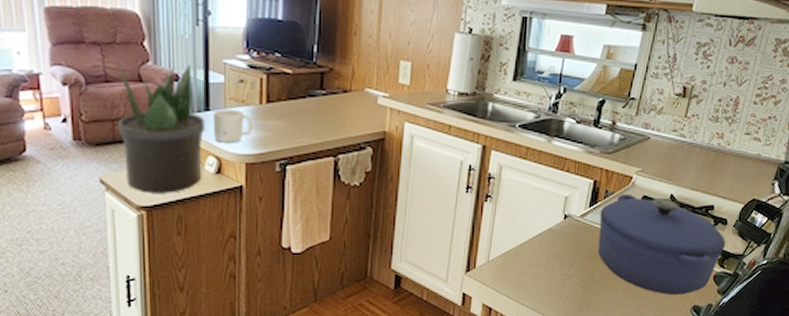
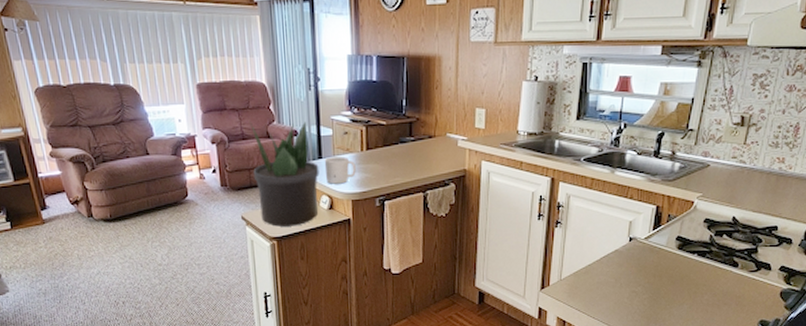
cooking pot: present [597,194,726,296] -> none [663,218,792,311]

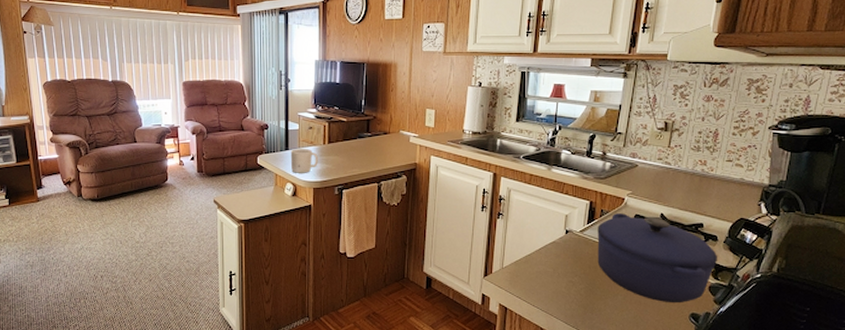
planter: present [250,122,319,227] -> none [227,116,285,210]
cooking pot: none [663,218,792,311] -> present [597,213,718,303]

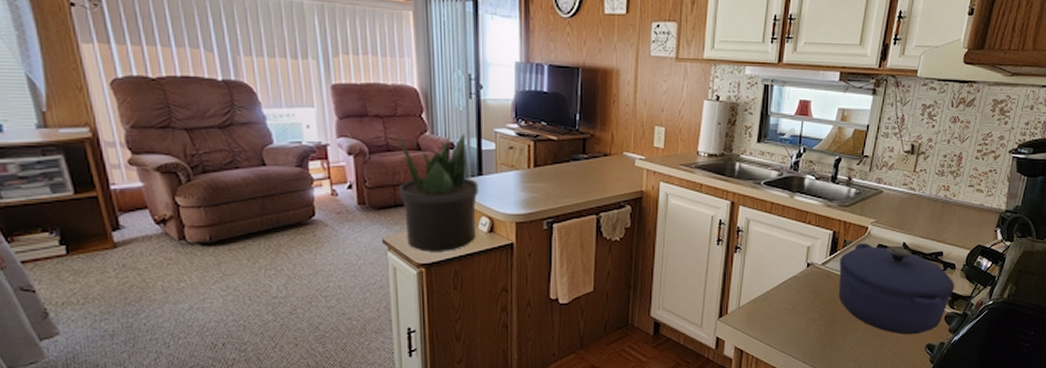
planter: none [227,116,285,210] -> present [396,131,479,252]
mug: present [290,149,318,173] -> none [485,174,521,204]

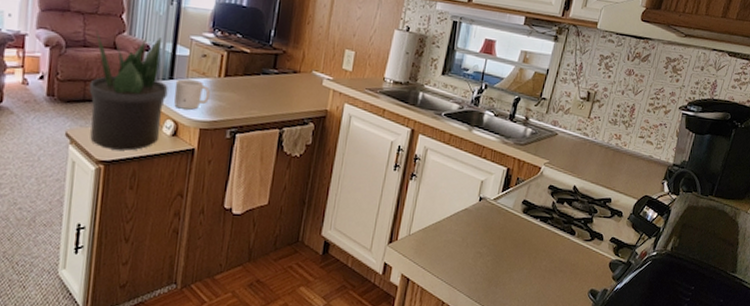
mug: none [485,174,521,204] -> present [174,79,210,110]
cooking pot: present [838,243,955,335] -> none [507,182,621,279]

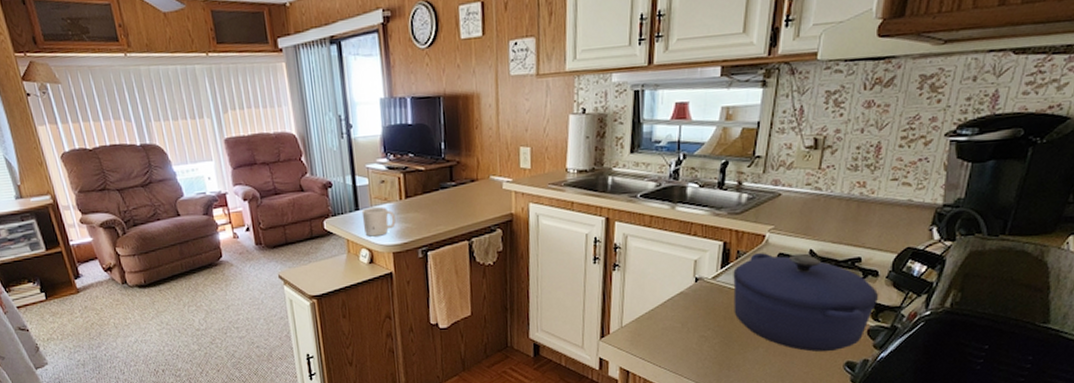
planter: present [88,29,168,151] -> none [281,172,359,284]
cooking pot: none [507,182,621,279] -> present [733,253,879,352]

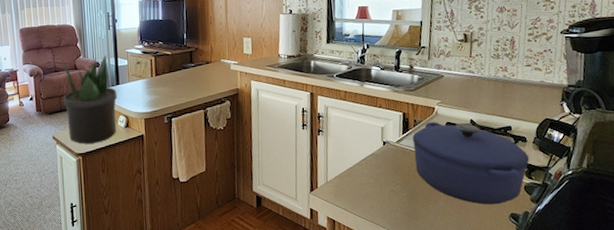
planter: none [281,172,359,284] -> present [61,55,117,144]
mug: present [361,207,396,237] -> none [121,82,147,106]

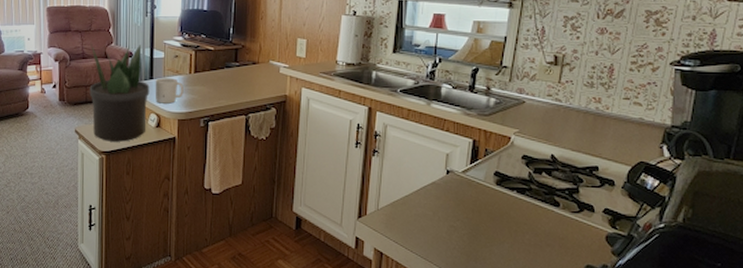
mug: none [121,82,147,106] -> present [155,78,184,104]
cooking pot: present [412,122,530,205] -> none [481,153,616,254]

